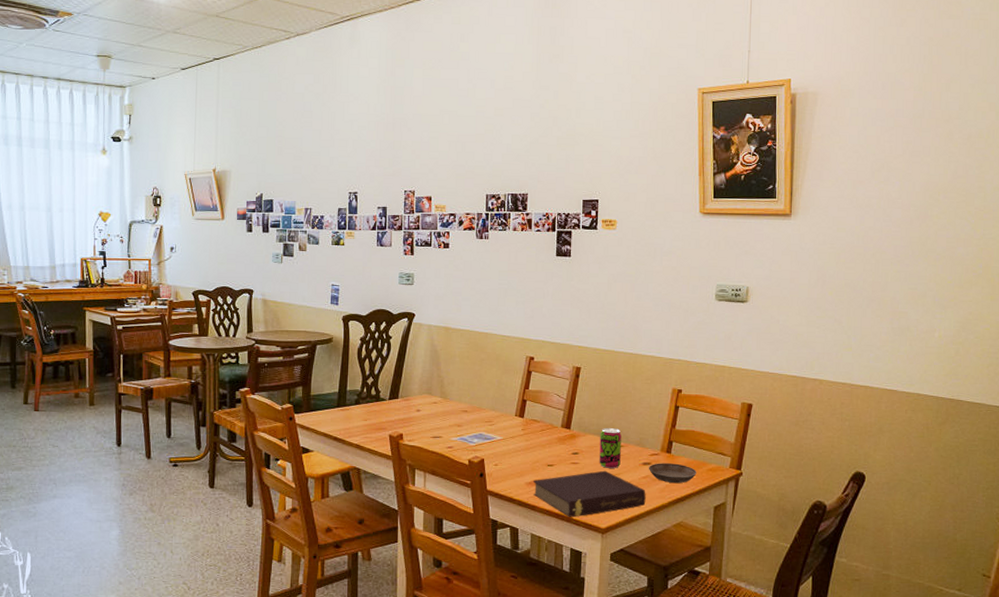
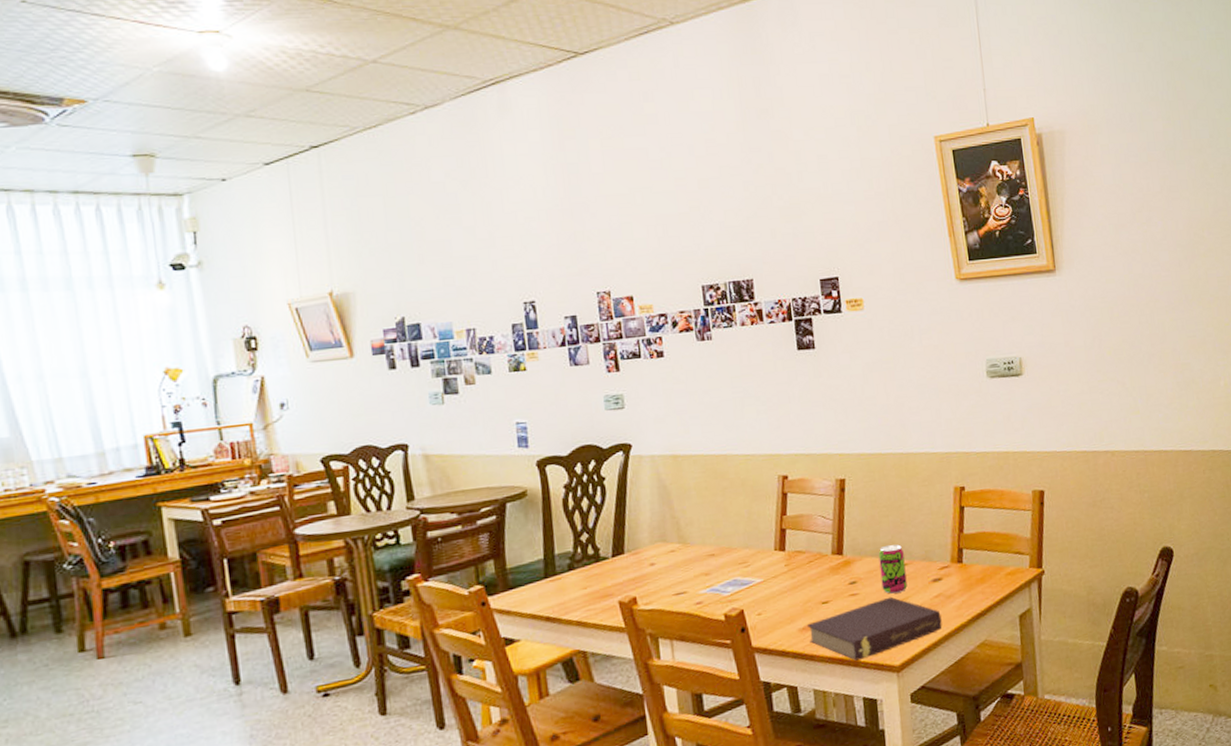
saucer: present [648,463,697,483] -> none [939,573,995,598]

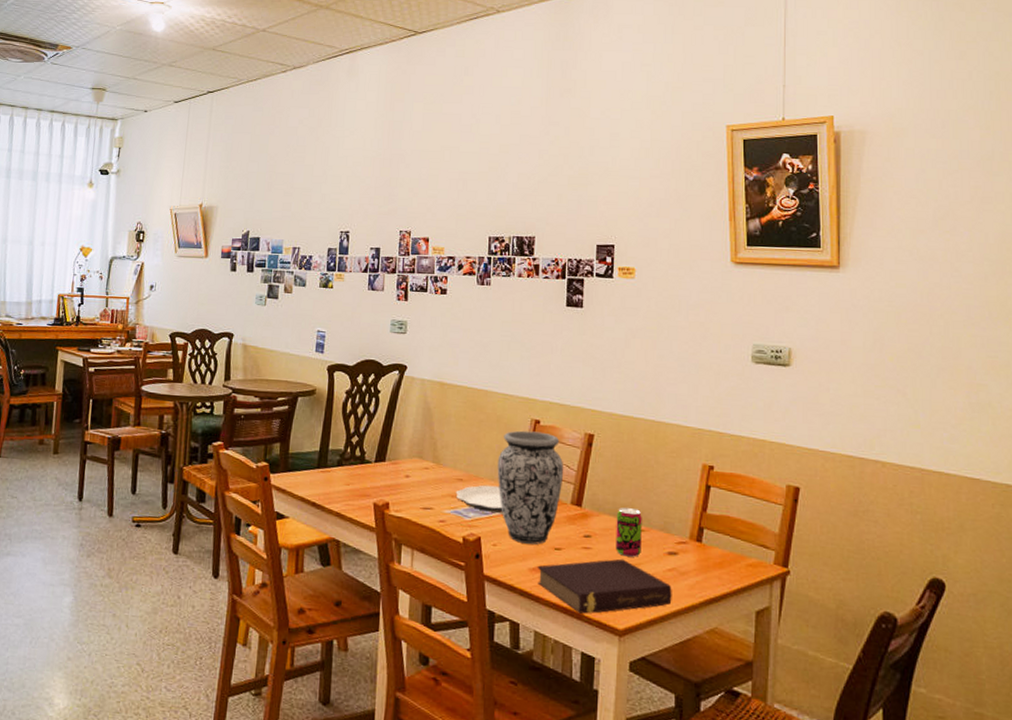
plate: none [709,552,763,582] -> present [456,485,503,513]
vase: none [749,487,821,606] -> present [497,430,564,545]

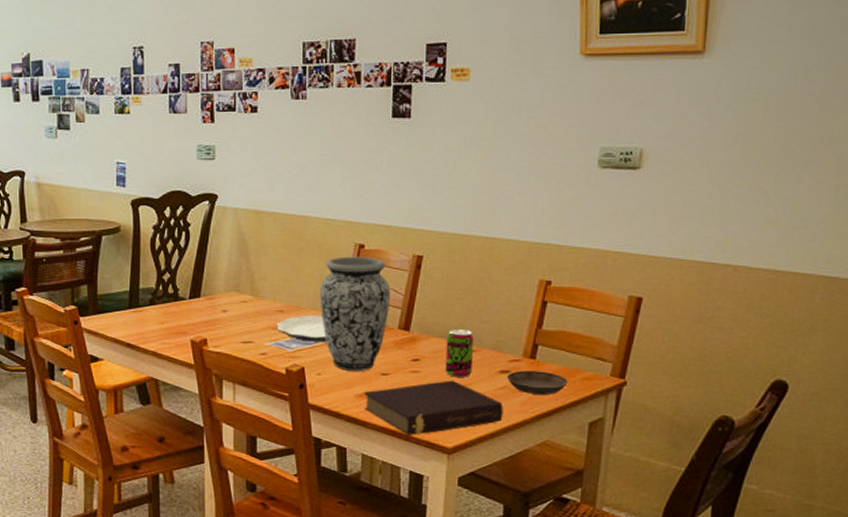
saucer: none [674,553,734,580] -> present [506,370,568,394]

